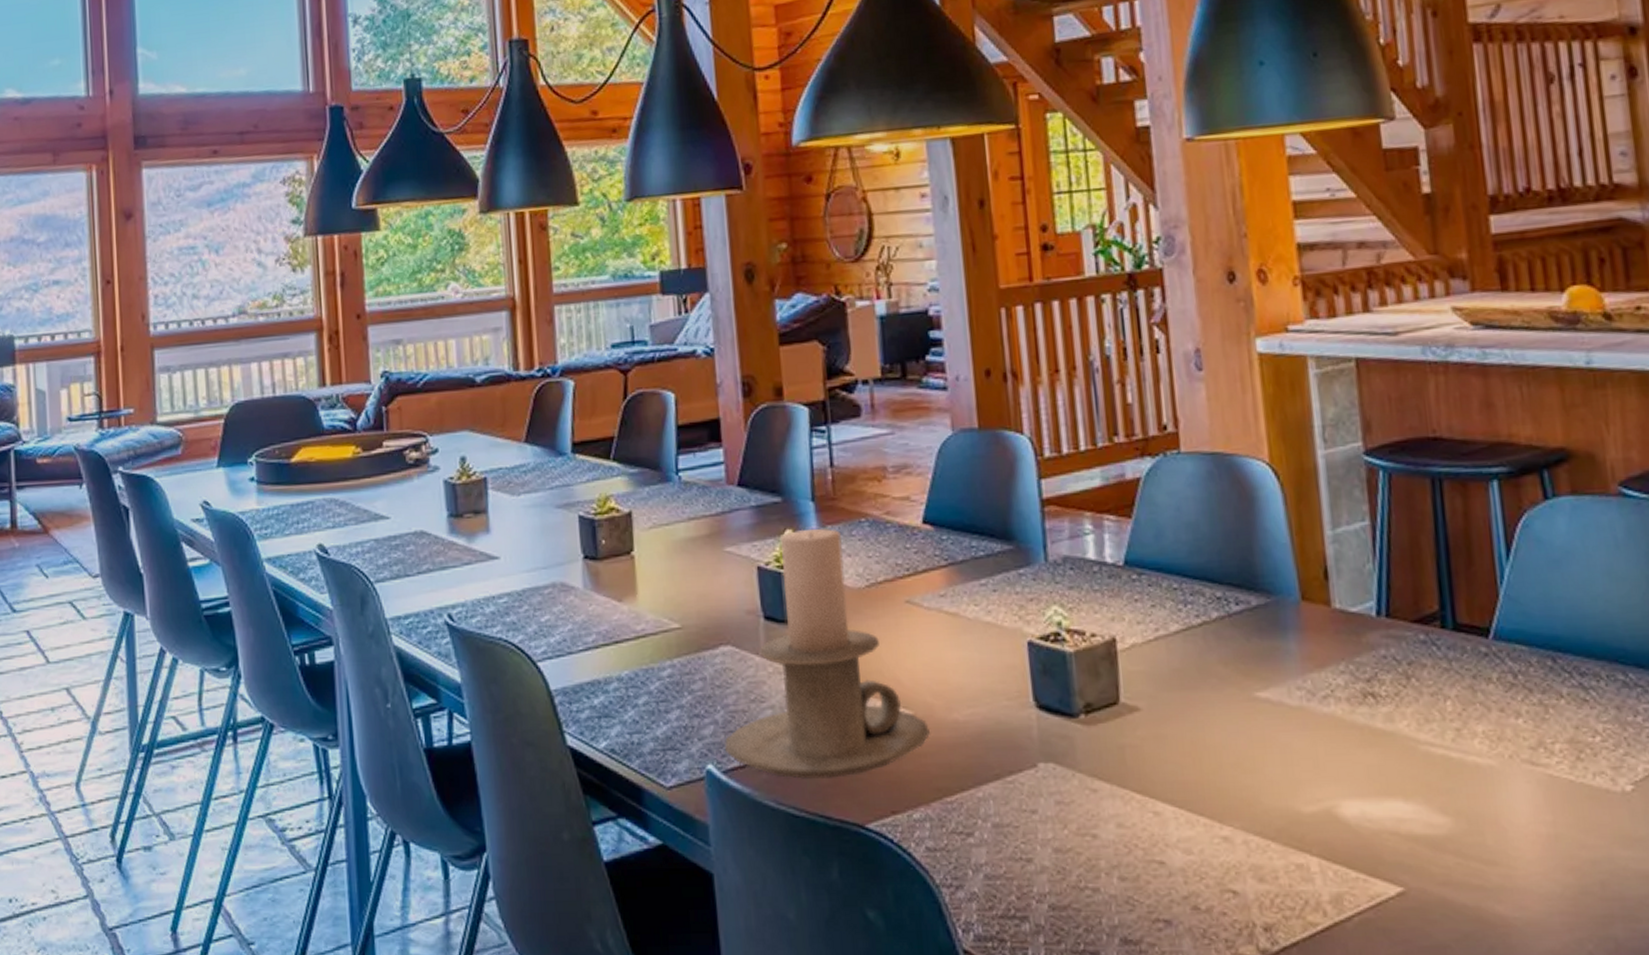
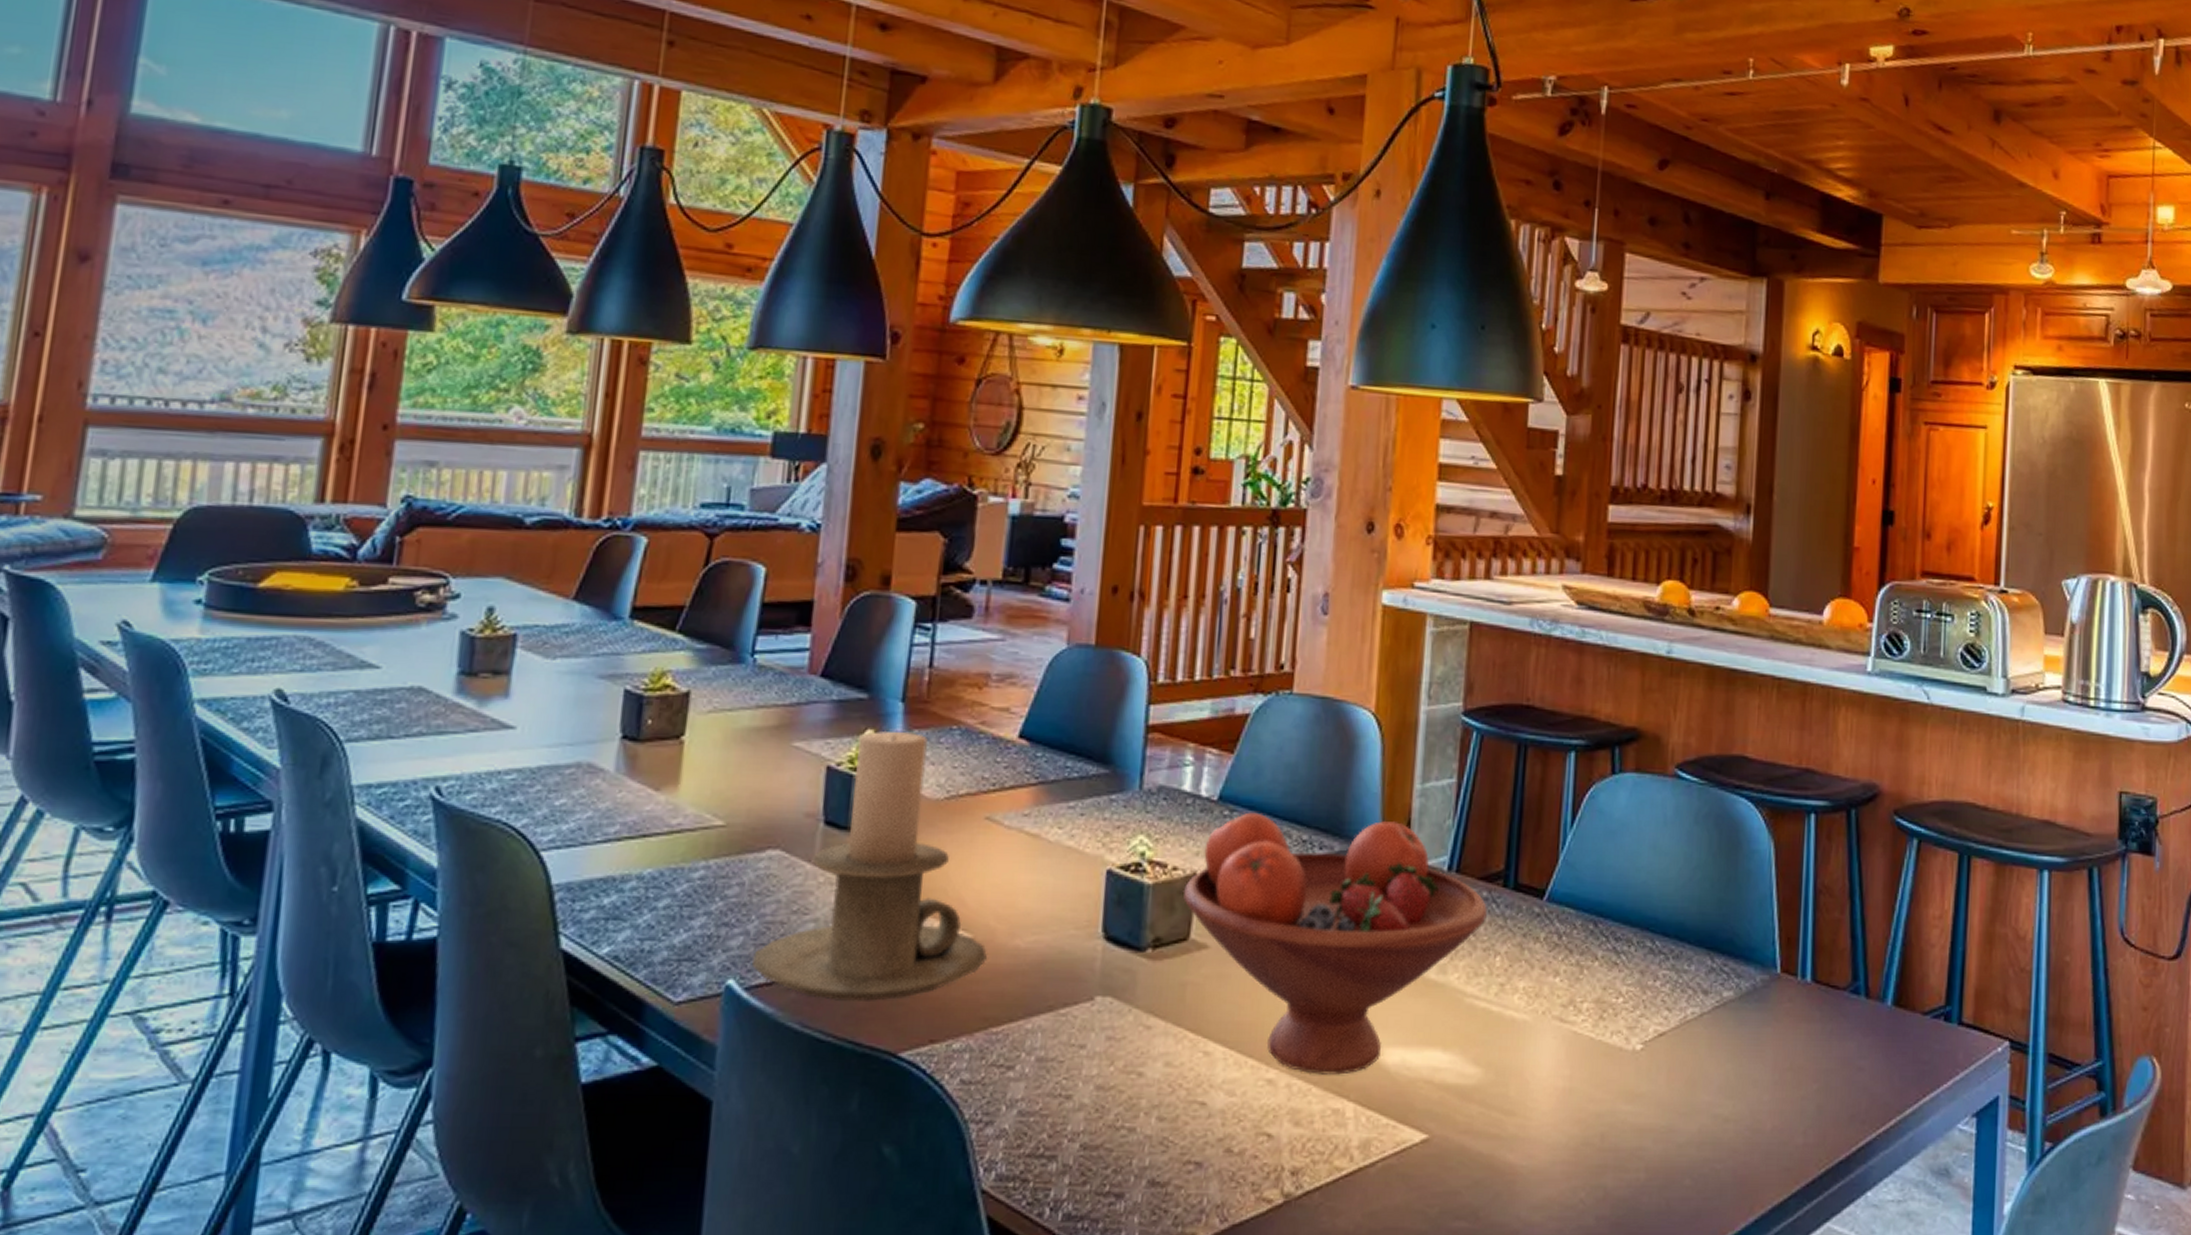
fruit bowl: none [1105,570,1428,830] -> present [1183,812,1487,1075]

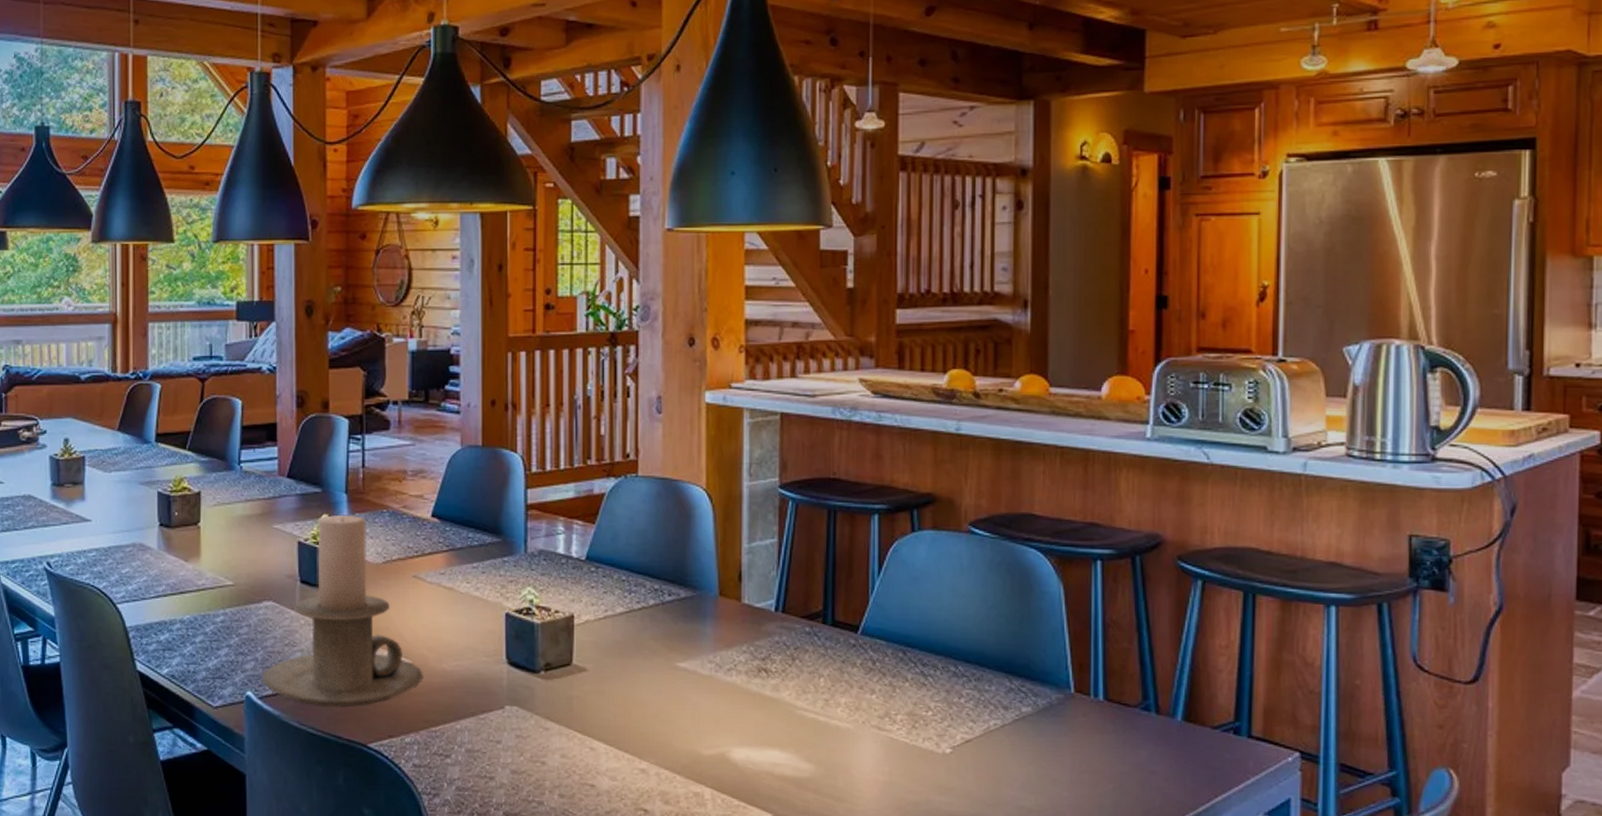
fruit bowl: present [1183,812,1487,1075] -> none [564,568,810,767]

